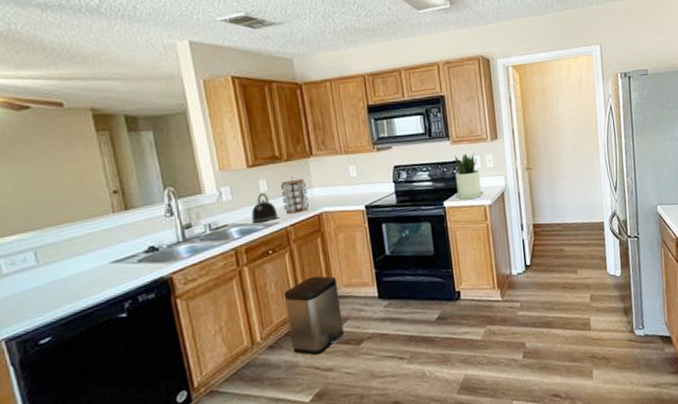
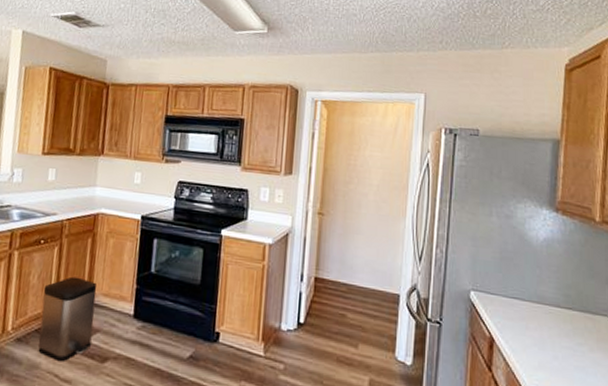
kettle: present [251,192,278,224] -> none [33,181,59,212]
spice rack: present [280,175,310,215] -> none [64,170,91,209]
planter: present [454,153,485,200] -> none [235,183,267,234]

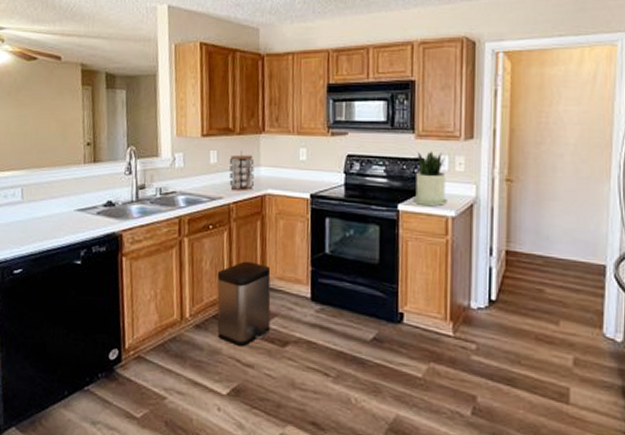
spice rack: none [64,170,91,209] -> present [229,150,255,192]
planter: none [235,183,267,234] -> present [412,151,449,207]

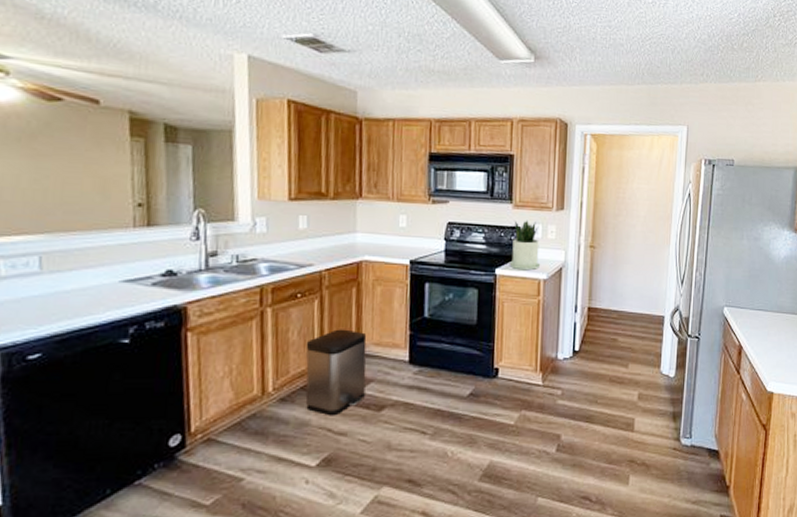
spice rack: present [229,150,255,192] -> none [321,216,350,258]

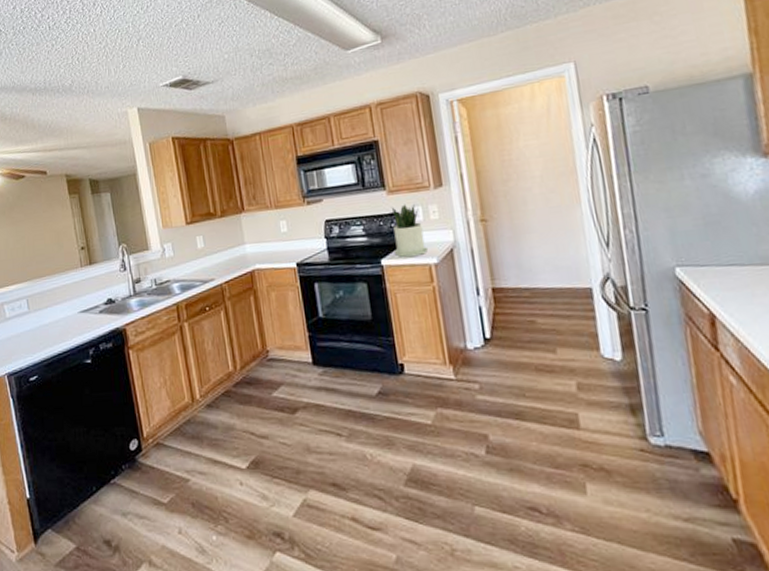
pedal bin: present [305,329,367,416] -> none [219,336,278,420]

